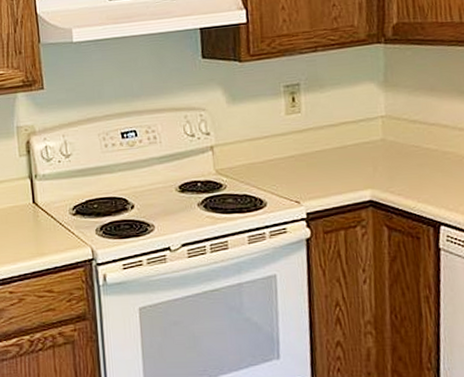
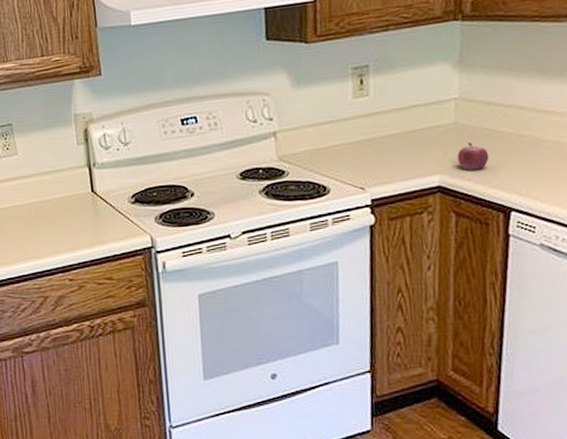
fruit: none [386,159,417,185] -> present [457,142,489,170]

